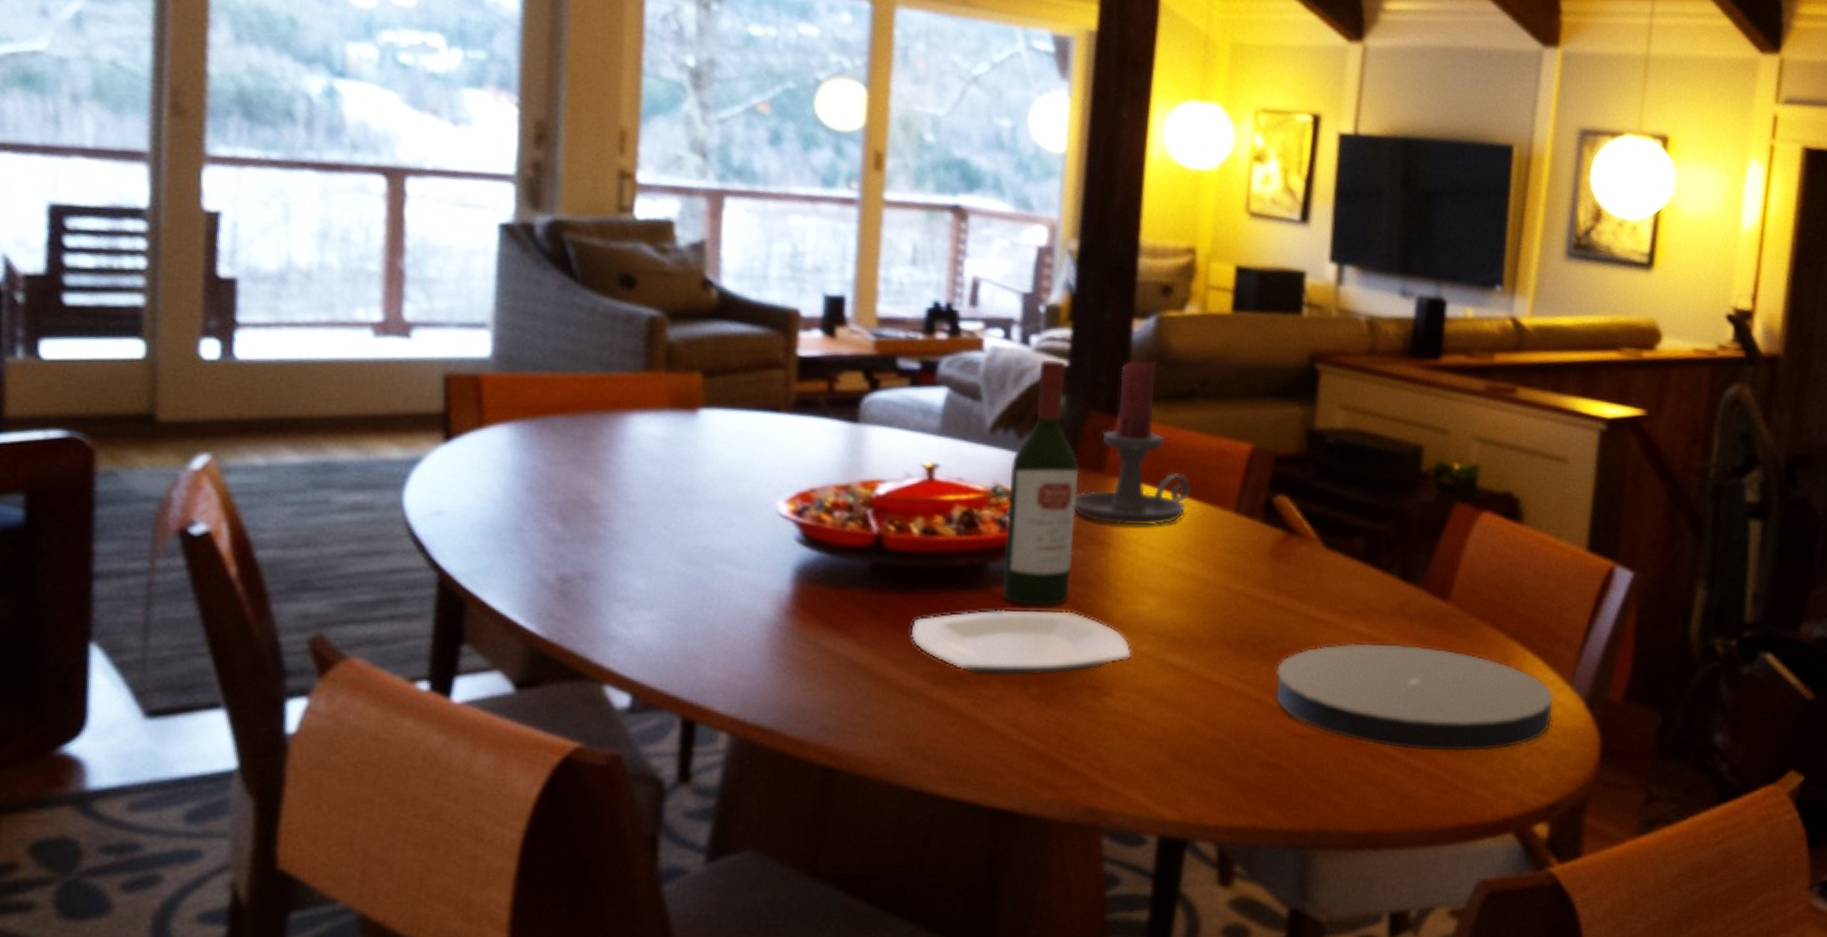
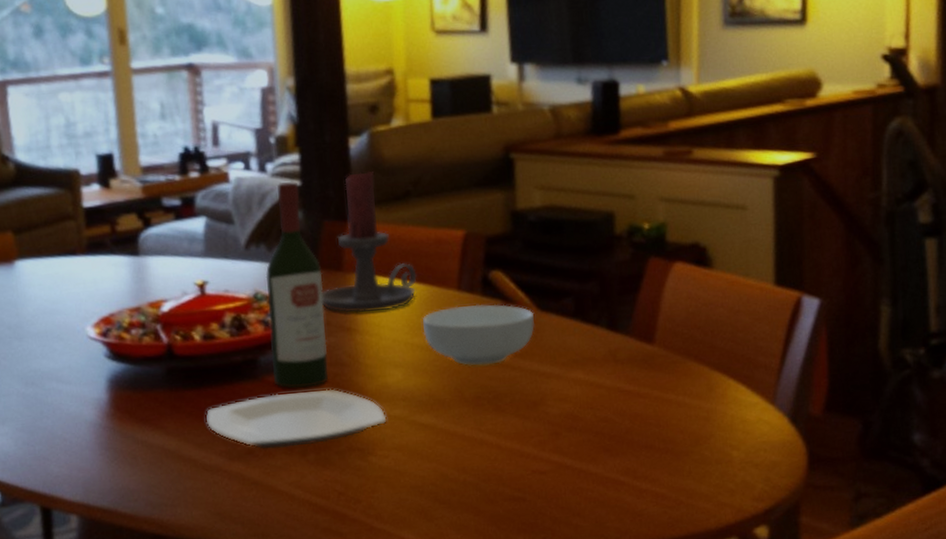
cereal bowl: none [1188,531,1318,604] -> present [423,304,534,366]
plate: present [1276,643,1554,751] -> none [511,385,760,475]

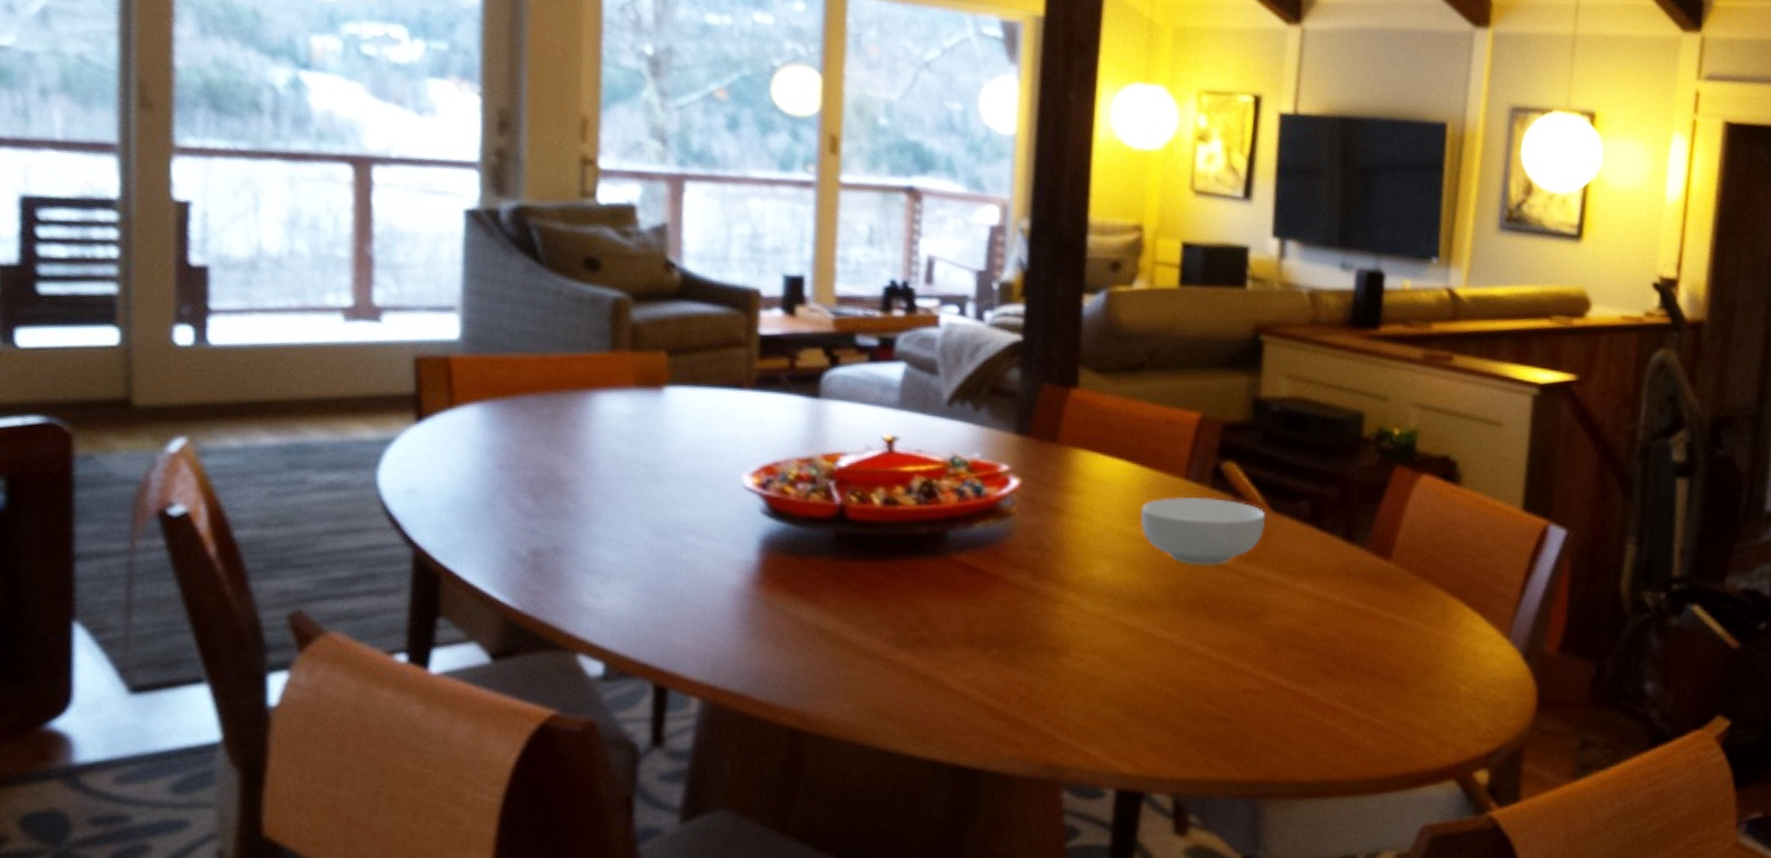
plate: present [206,389,387,450] -> none [874,575,1087,639]
wine bottle: present [265,181,328,388] -> none [962,334,1034,571]
candle holder: present [322,171,417,313] -> none [1030,334,1141,493]

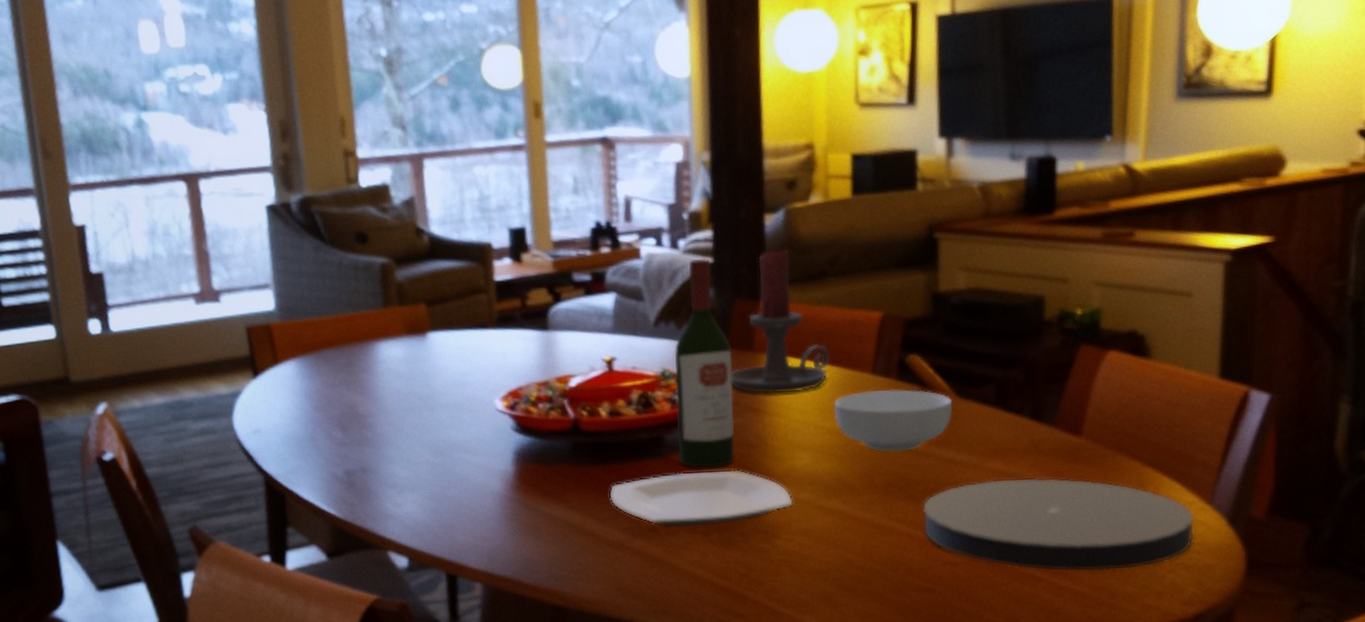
plate: none [874,575,1087,639] -> present [610,470,793,528]
wine bottle: none [962,334,1034,571] -> present [674,258,735,468]
candle holder: none [1030,334,1141,493] -> present [731,248,830,394]
plate: none [1227,602,1493,703] -> present [923,478,1195,571]

